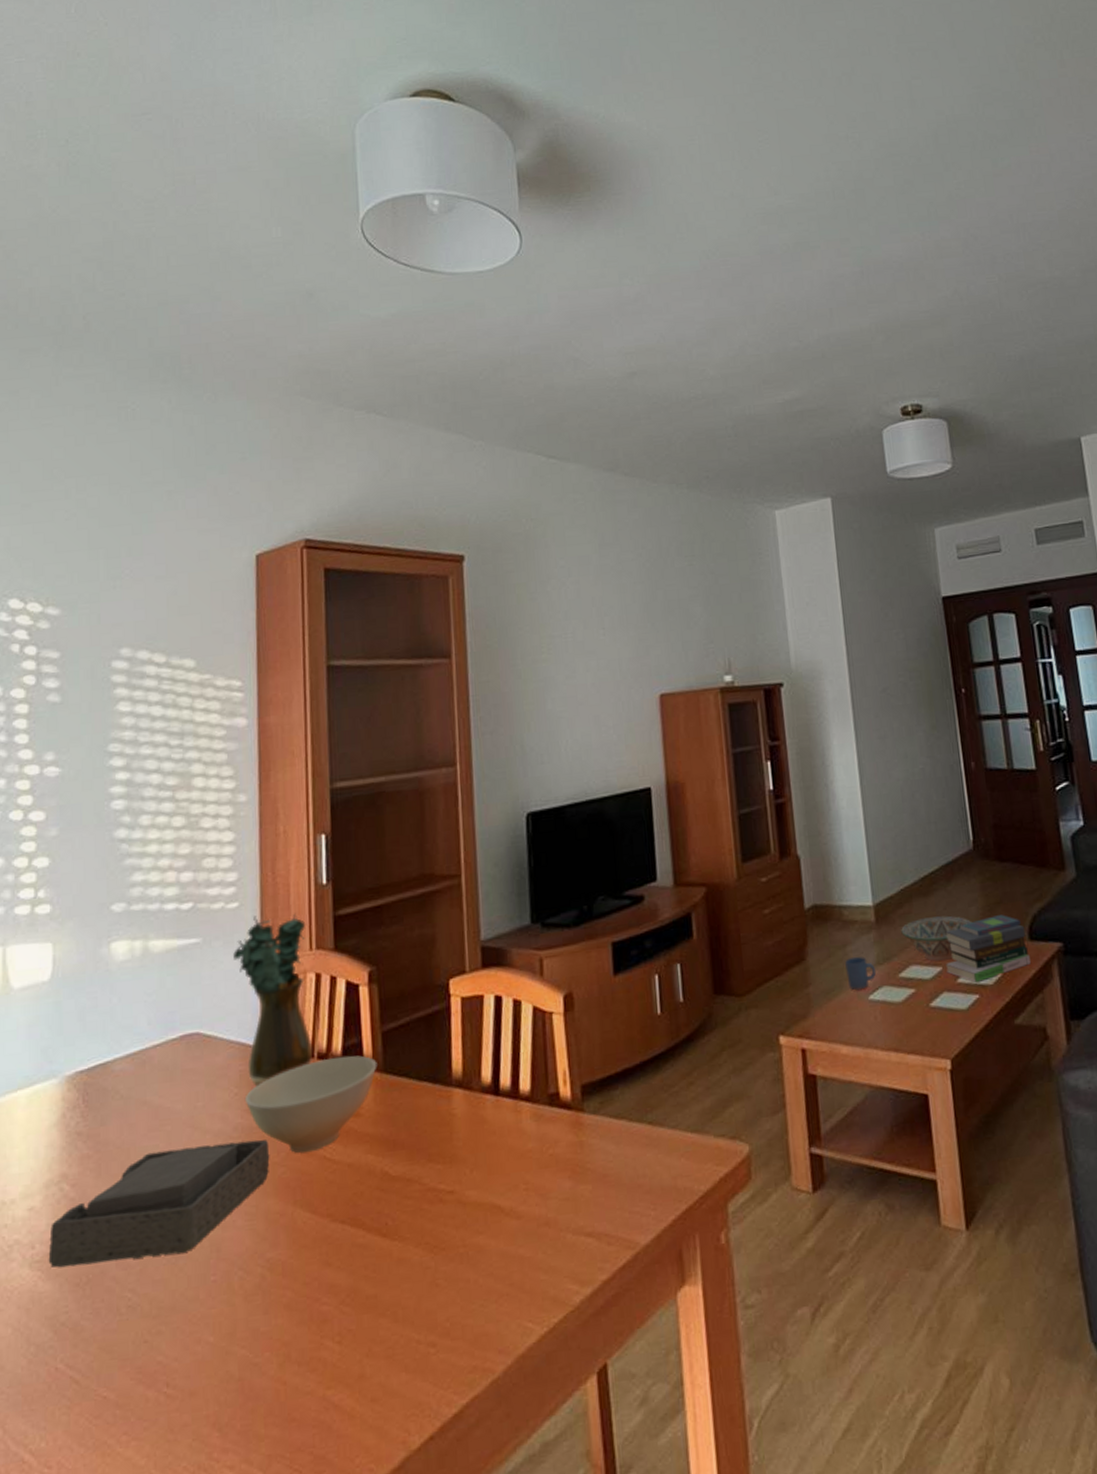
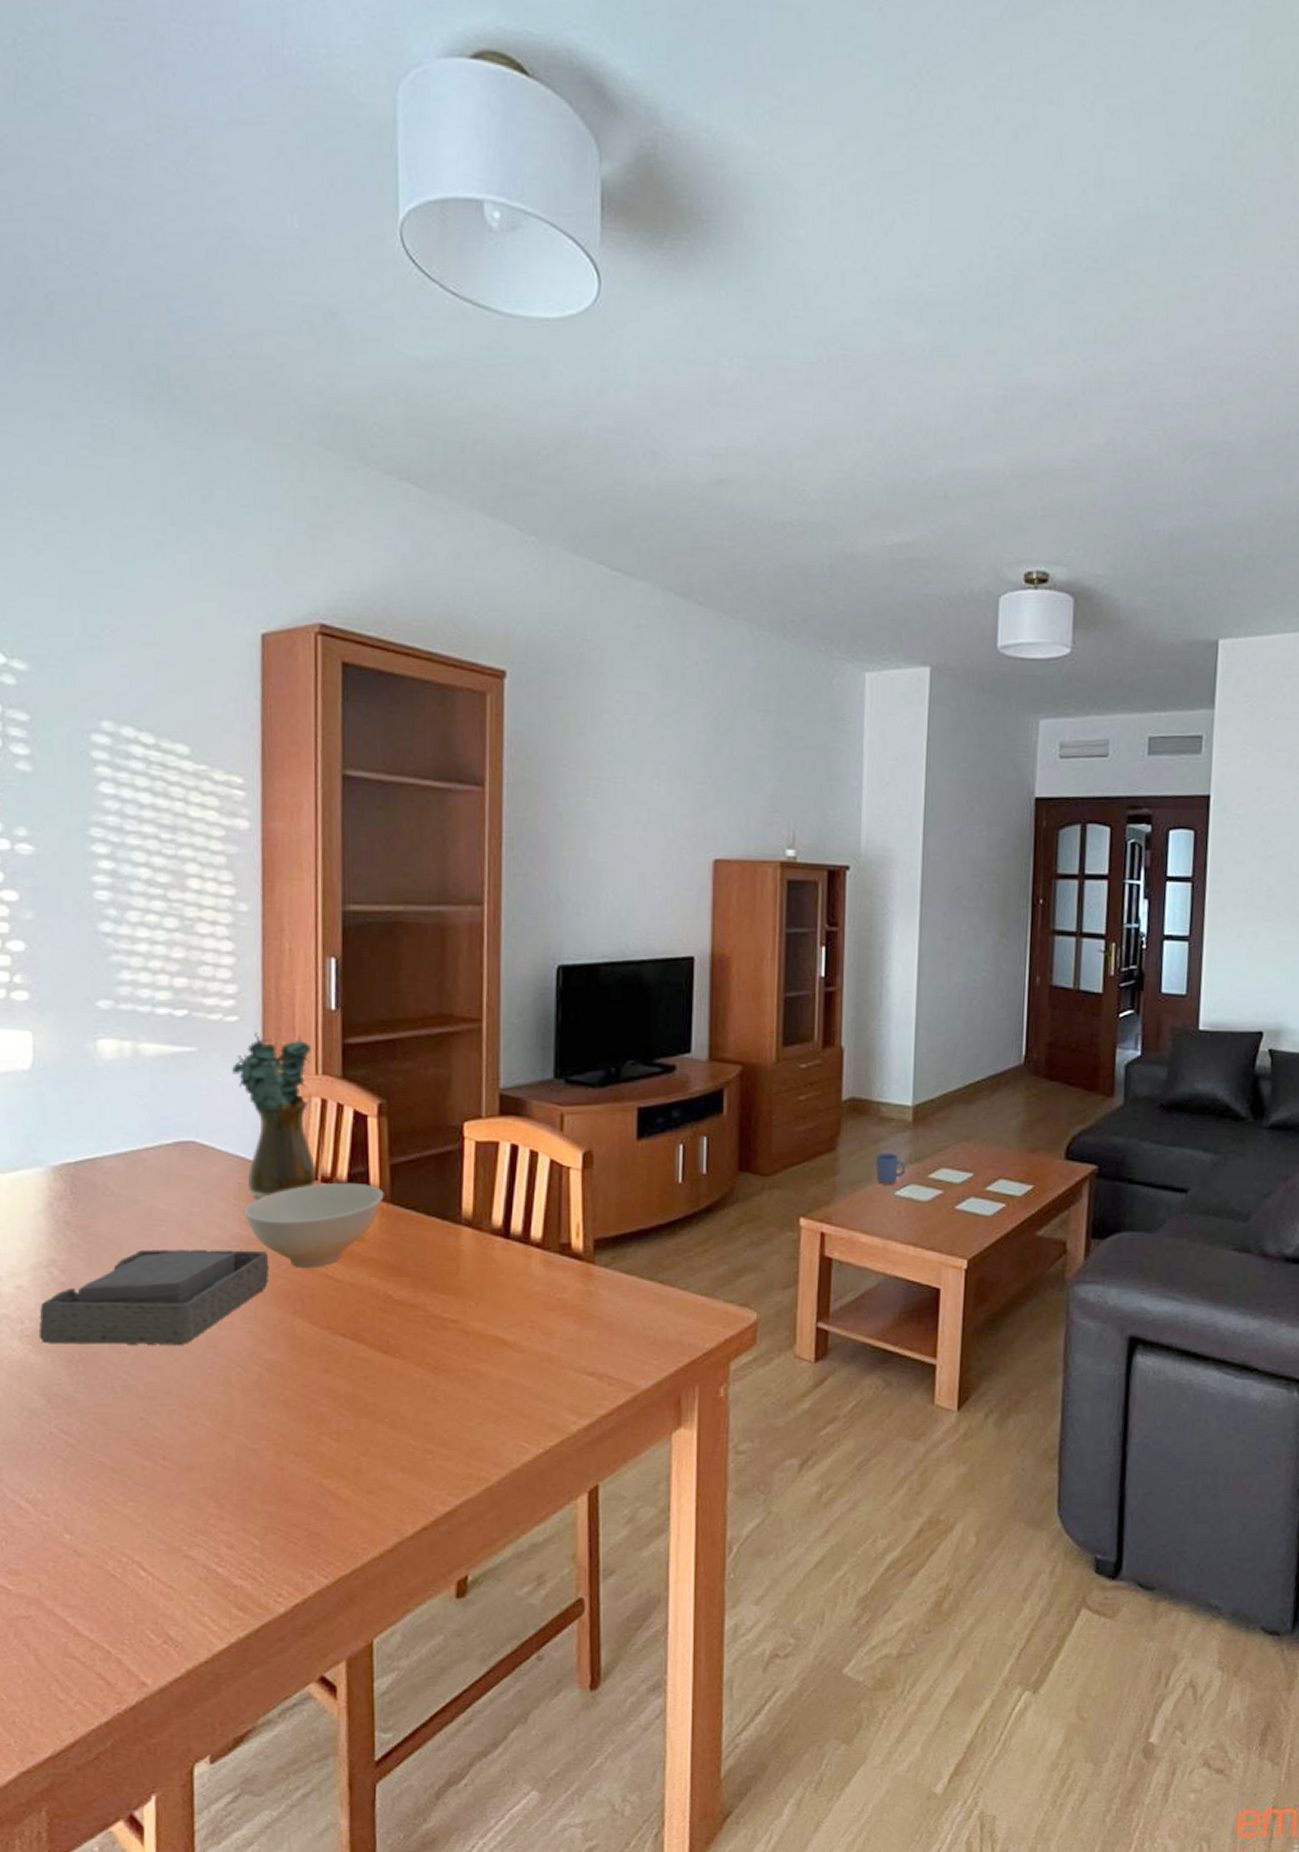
decorative bowl: present [901,915,971,961] -> none [937,1125,1010,1167]
books: present [946,915,1031,983] -> none [977,1131,1063,1192]

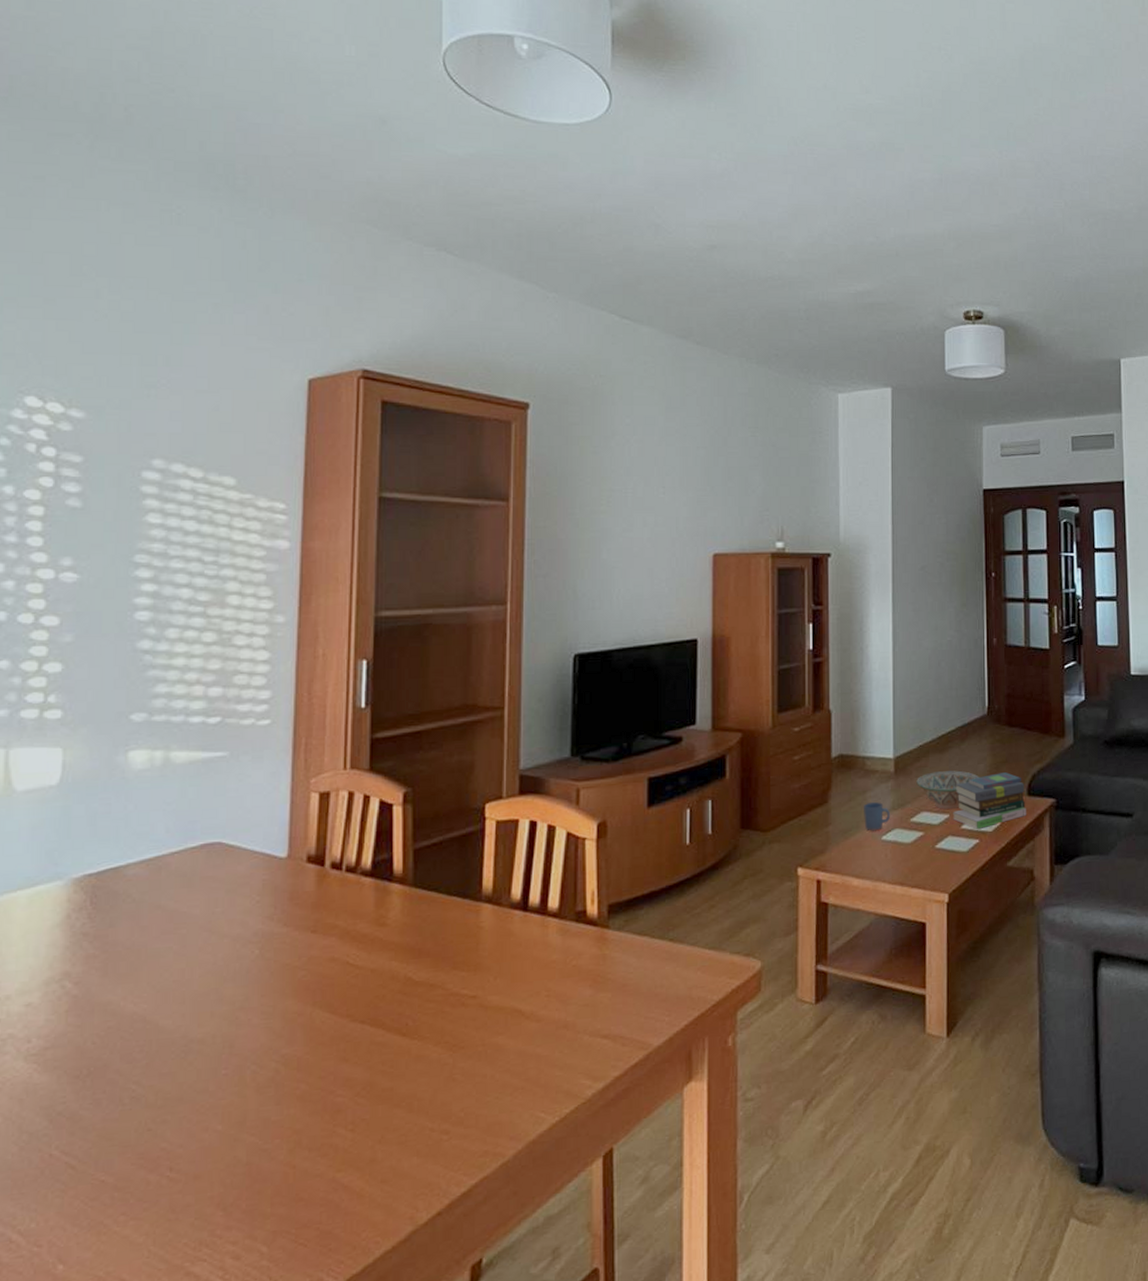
napkin holder: present [38,1249,270,1346] -> none [45,944,291,1061]
vase: present [232,1032,317,1201] -> none [262,733,342,896]
bowl: present [243,1182,384,1267] -> none [266,869,407,958]
decorative bowl: none [937,1125,1010,1167] -> present [916,770,979,809]
books: none [977,1131,1063,1192] -> present [953,772,1026,829]

